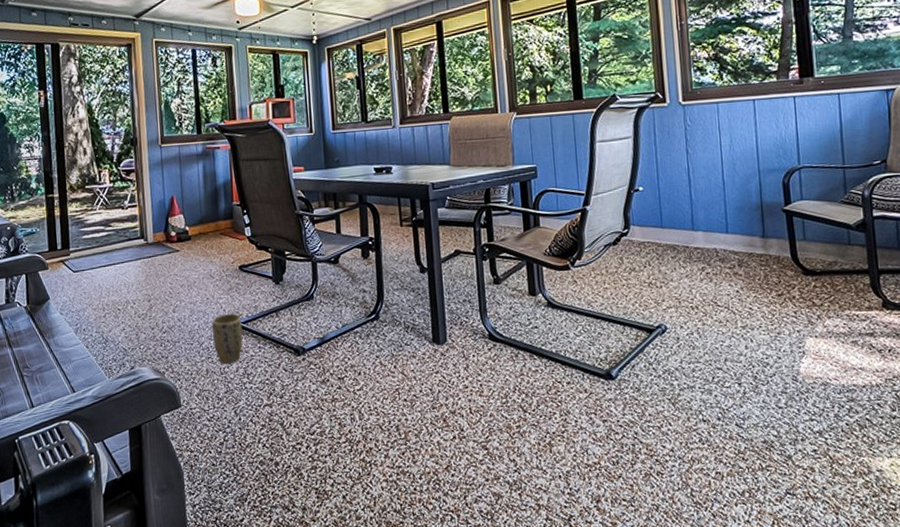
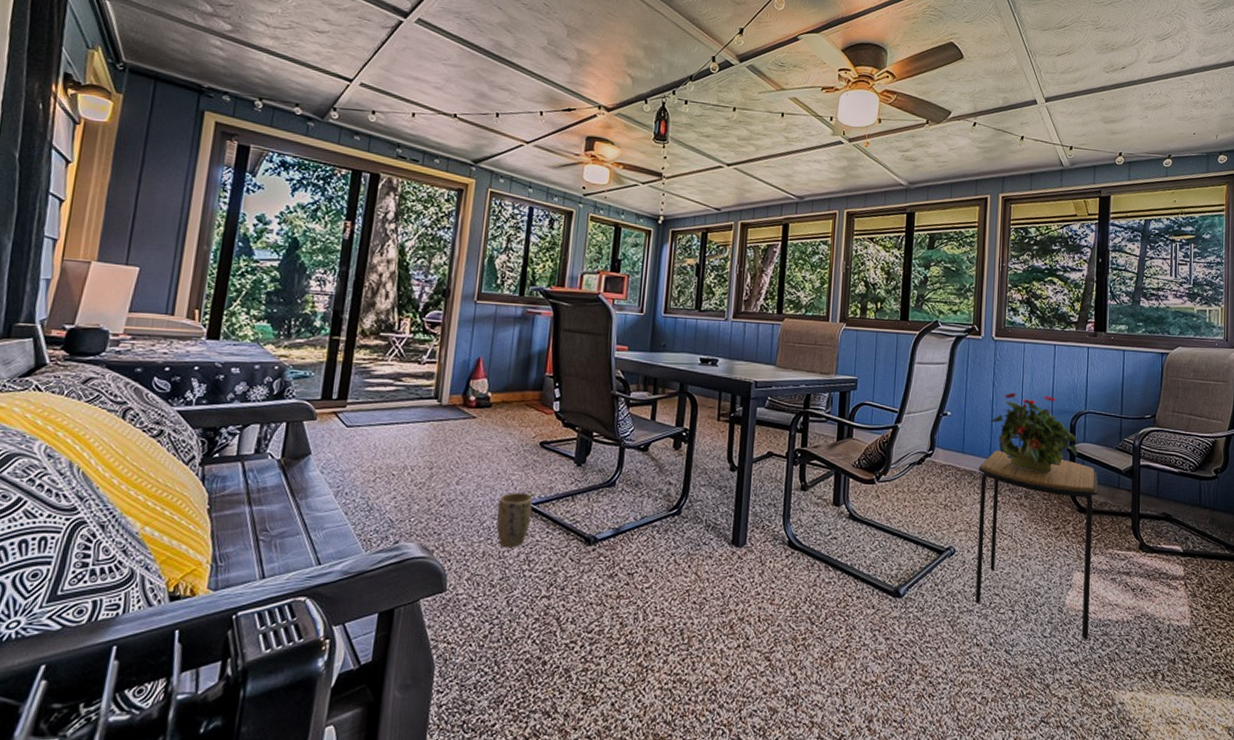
side table: none [681,220,831,408] -> present [975,450,1098,640]
potted plant: none [688,155,795,239] -> present [990,392,1079,473]

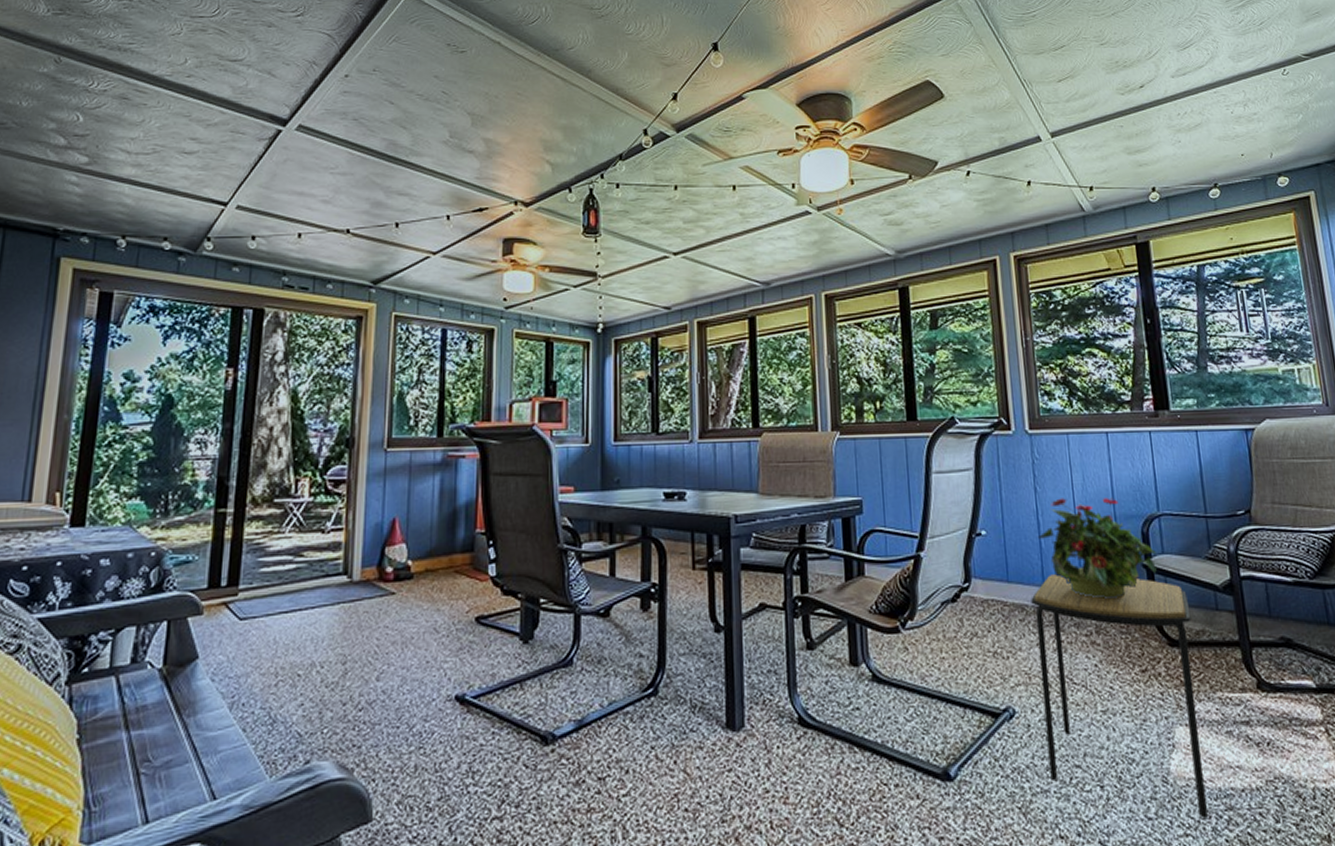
plant pot: present [496,492,533,548] -> none [428,683,472,758]

